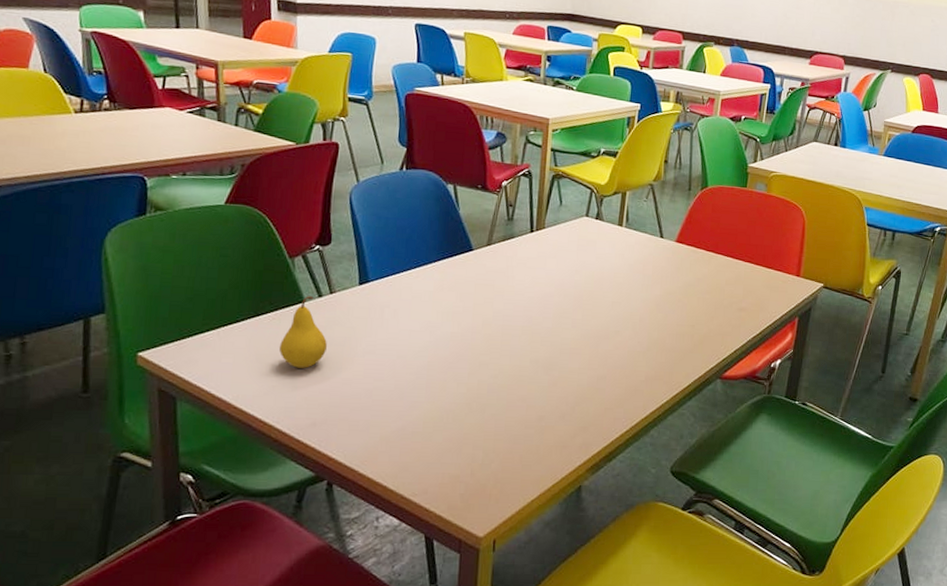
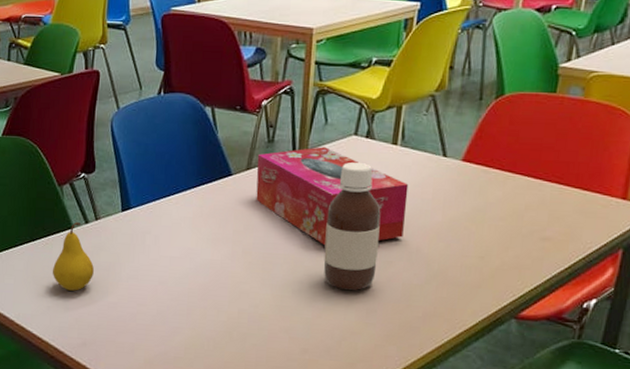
tissue box: none [496,226,632,318] -> present [256,147,409,246]
bottle: none [558,240,609,359] -> present [323,161,381,291]

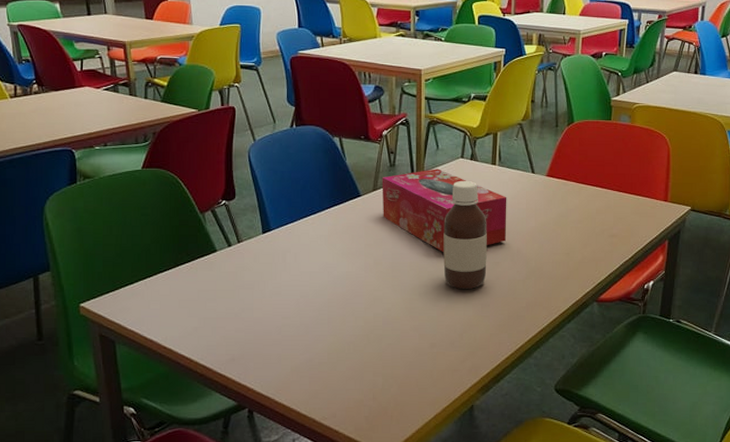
fruit: present [53,222,94,291] -> none [199,246,239,310]

